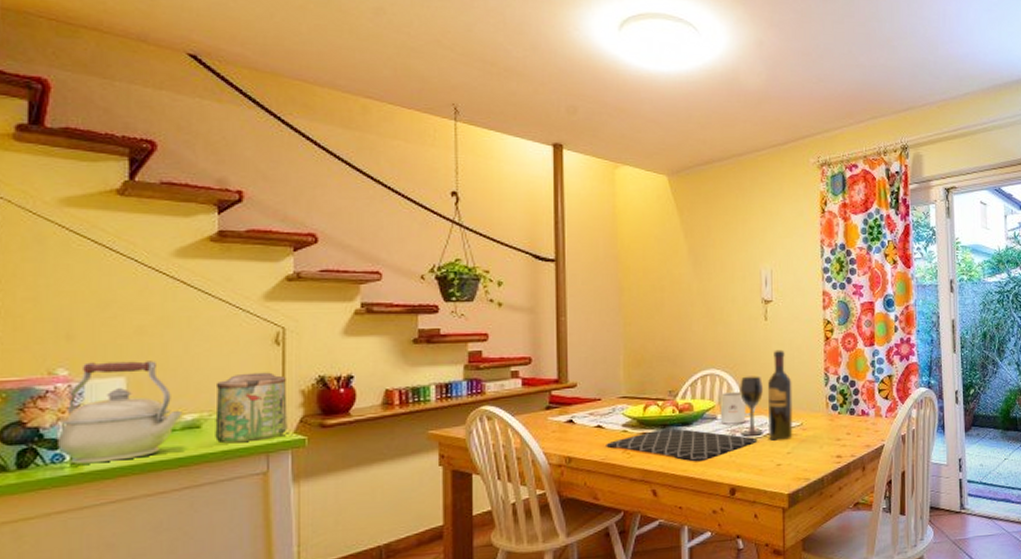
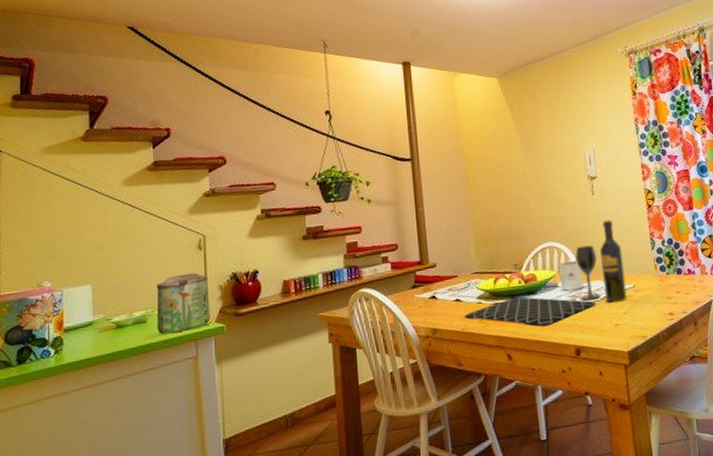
kettle: present [58,361,183,465] -> none [45,270,133,358]

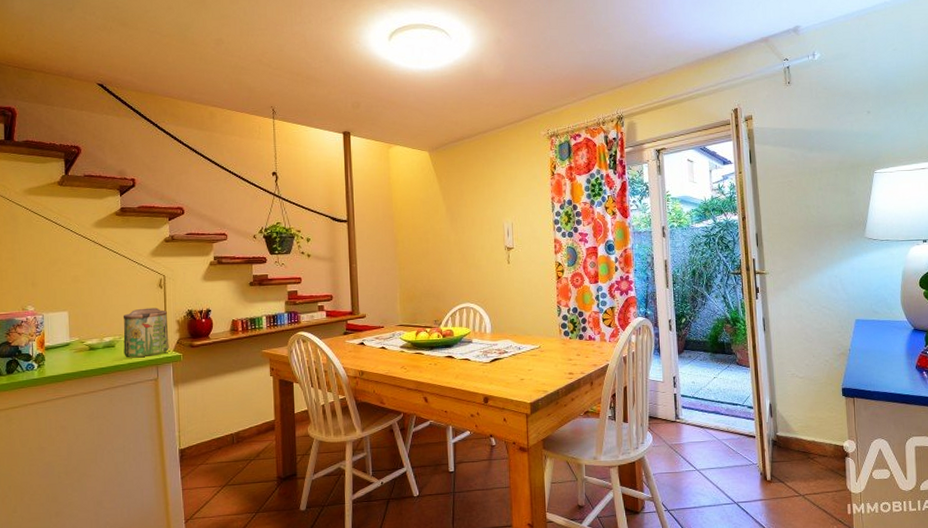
placemat: present [464,296,596,326] -> none [388,348,505,375]
mug: present [559,261,592,291] -> none [474,321,503,347]
wine glass: present [575,245,600,301] -> none [489,308,509,357]
wine bottle: present [600,219,627,303] -> none [512,287,533,361]

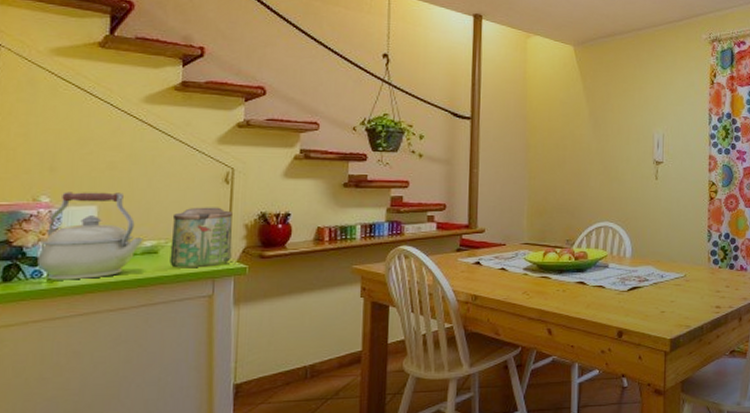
kettle: none [30,300,103,371] -> present [37,192,144,280]

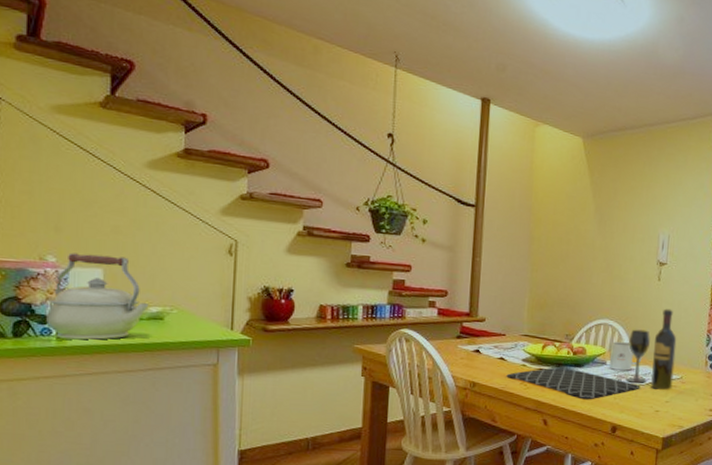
canister: present [169,207,233,268] -> none [175,276,237,337]
placemat: none [508,272,645,304] -> present [506,366,641,399]
mug: none [611,244,644,272] -> present [609,341,642,371]
wine glass: none [630,230,652,285] -> present [627,329,651,384]
wine bottle: none [655,207,678,291] -> present [651,308,677,391]

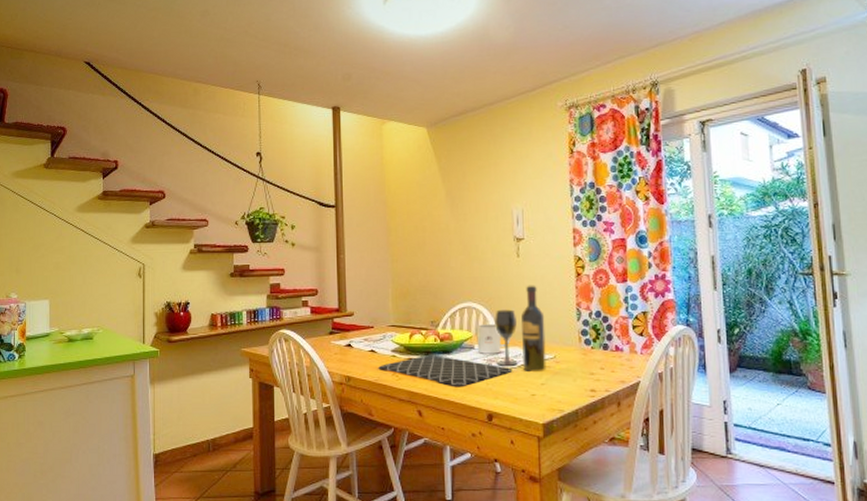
kettle: present [46,252,149,341] -> none [11,288,82,362]

